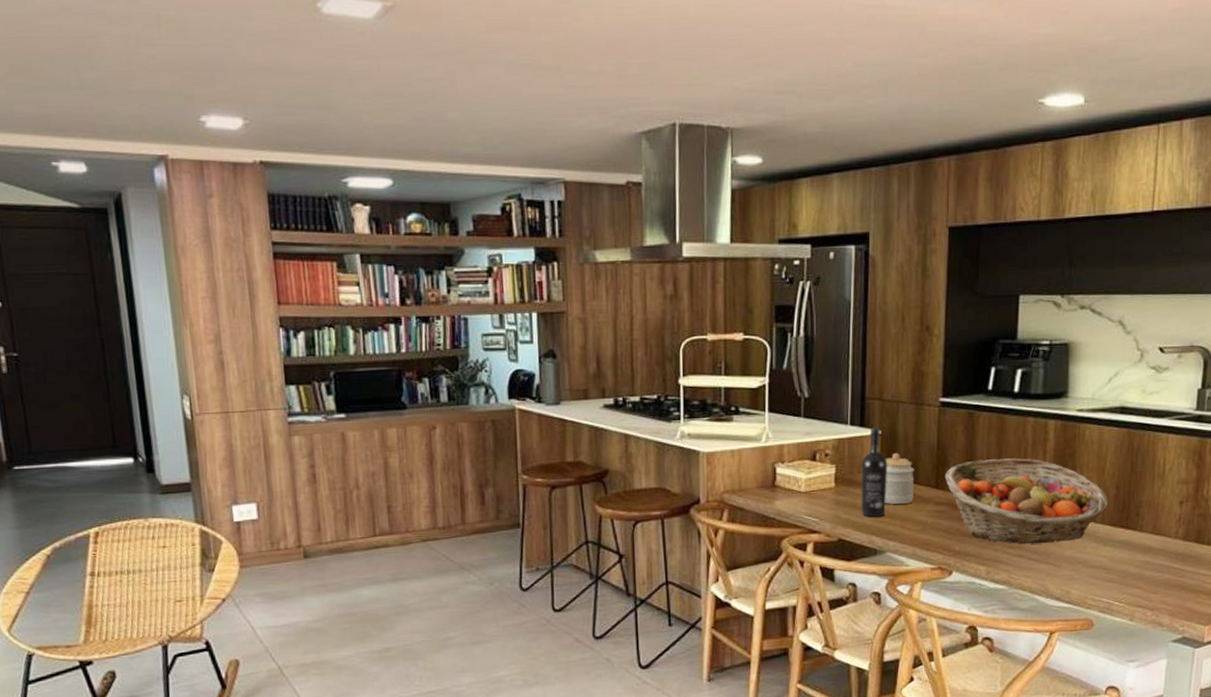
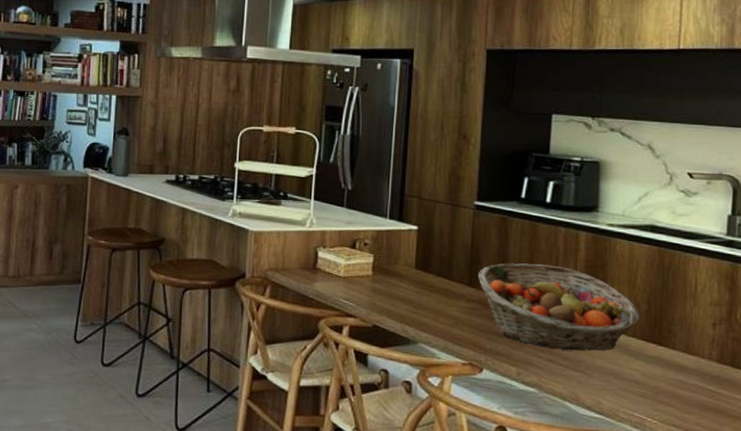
wine bottle: present [861,427,888,518] -> none [397,223,423,309]
jar: present [884,452,915,505] -> none [419,248,449,298]

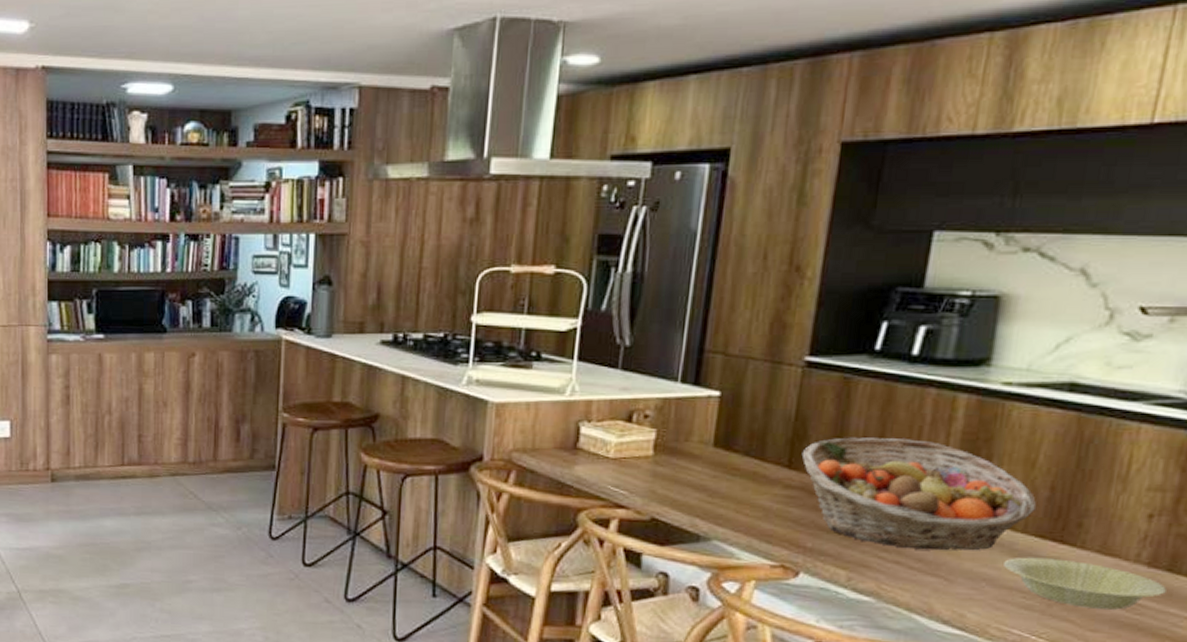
bowl: none [623,356,732,397] -> present [1004,557,1166,610]

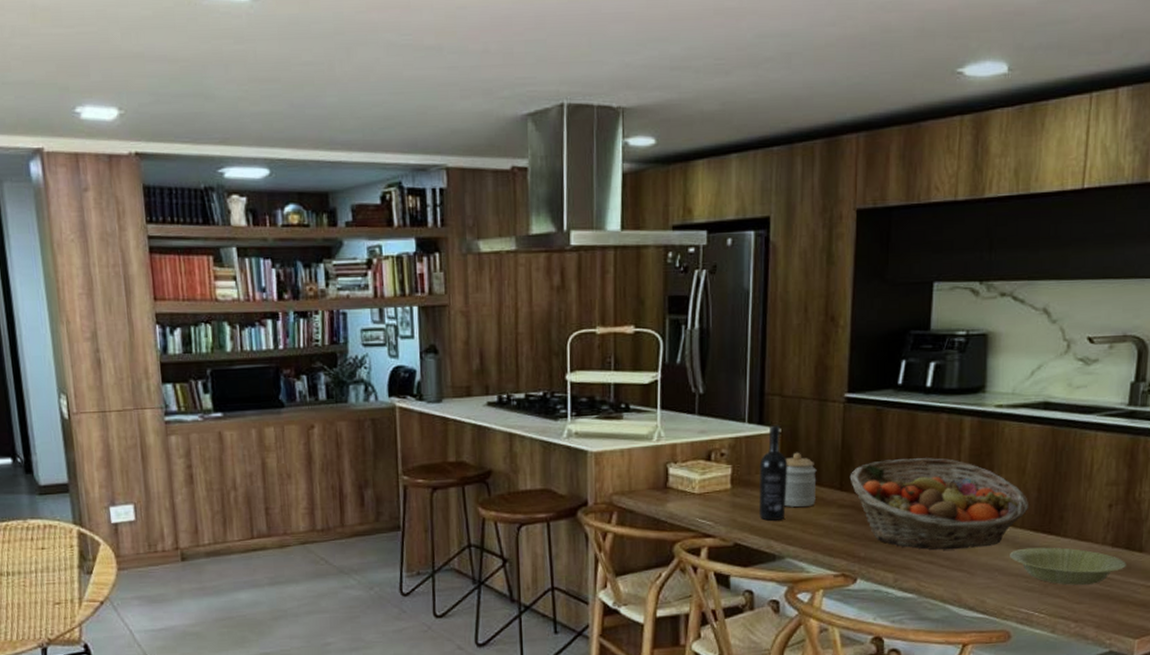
wine bottle: none [685,387,726,498] -> present [759,425,788,522]
jar: none [716,420,761,484] -> present [784,452,817,508]

